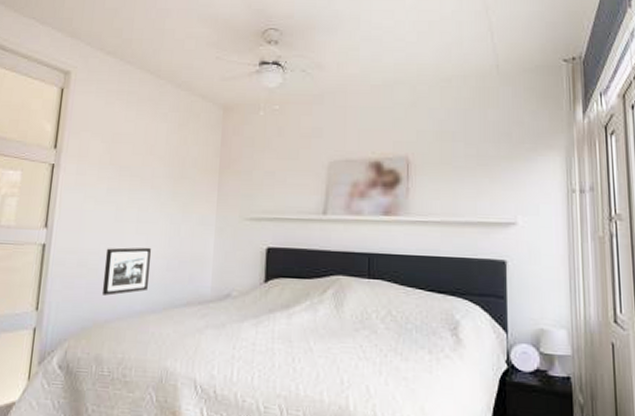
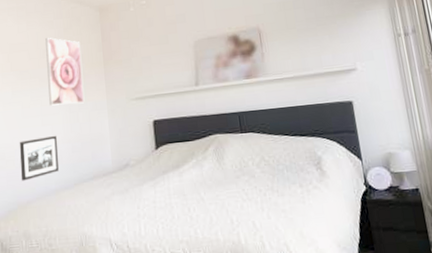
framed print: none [148,132,196,215] -> present [45,38,85,106]

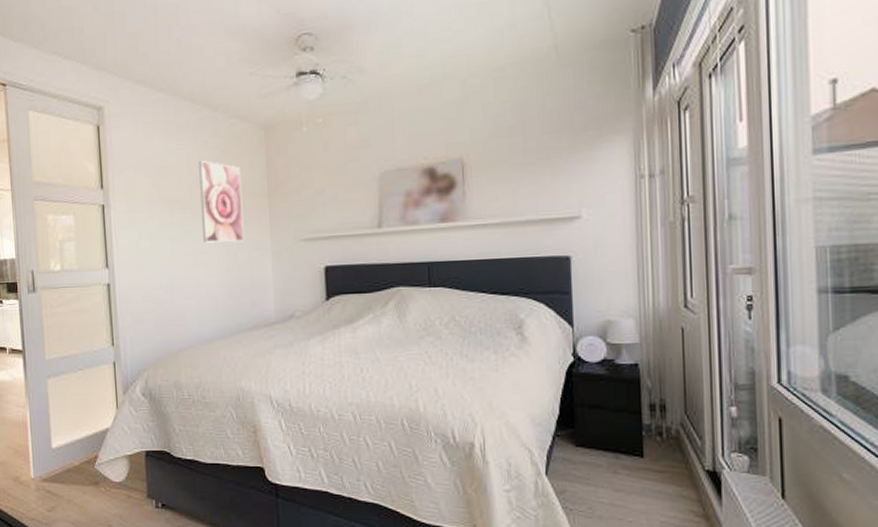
picture frame: present [19,135,59,181] -> none [168,277,214,327]

